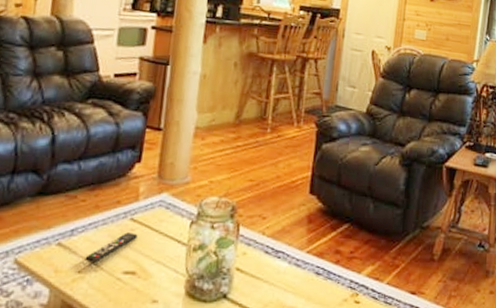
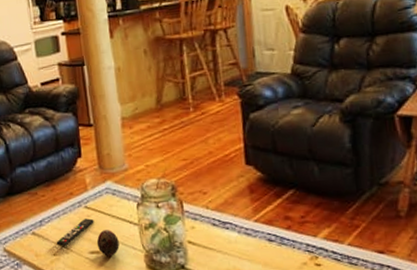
decorative egg: none [134,248,161,279] -> present [96,230,120,256]

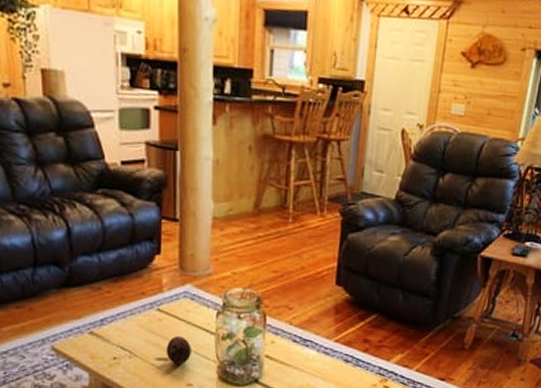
remote control: present [56,218,94,246] -> none [118,322,166,350]

